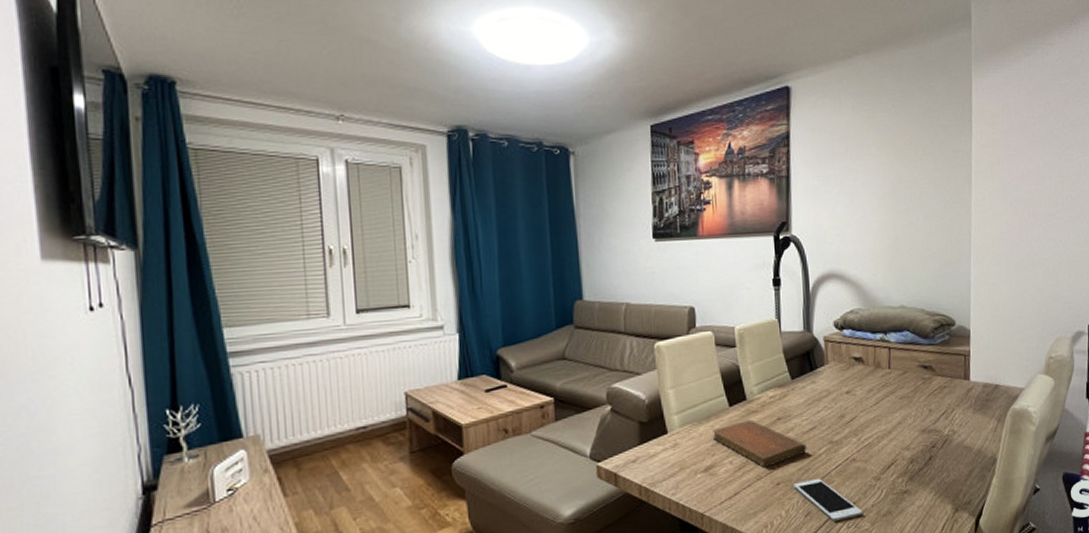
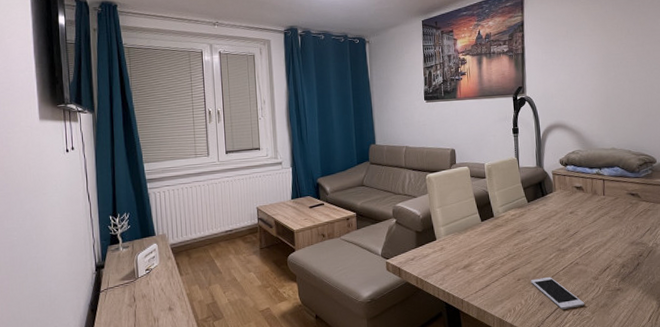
notebook: present [713,420,807,468] -> none [469,231,540,267]

